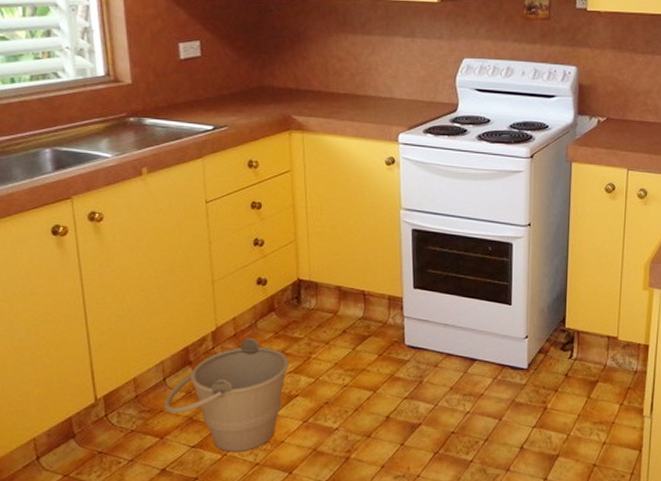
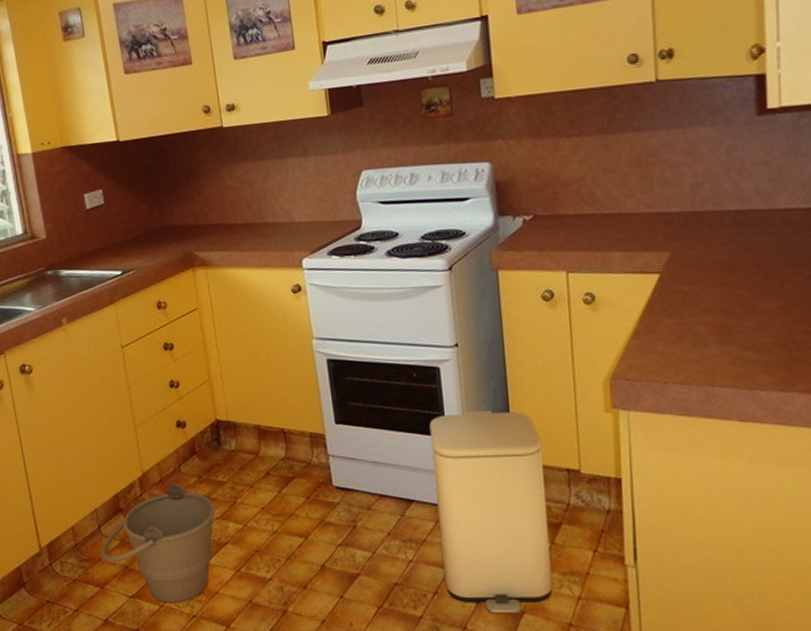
pedal bin: none [495,283,590,457] -> present [429,410,553,614]

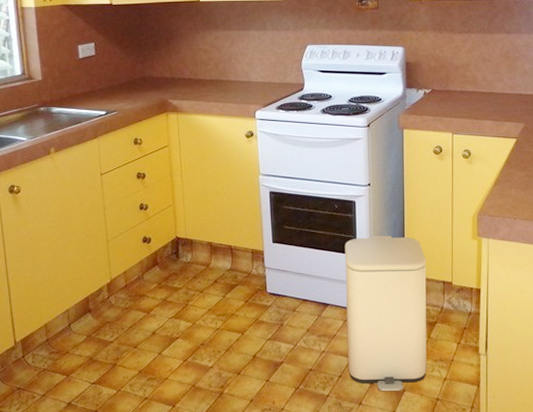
bucket: present [101,482,216,603] -> none [69,288,170,388]

